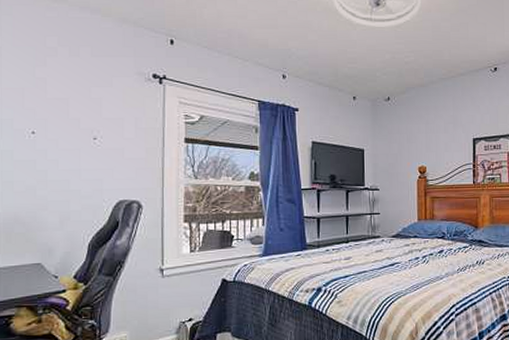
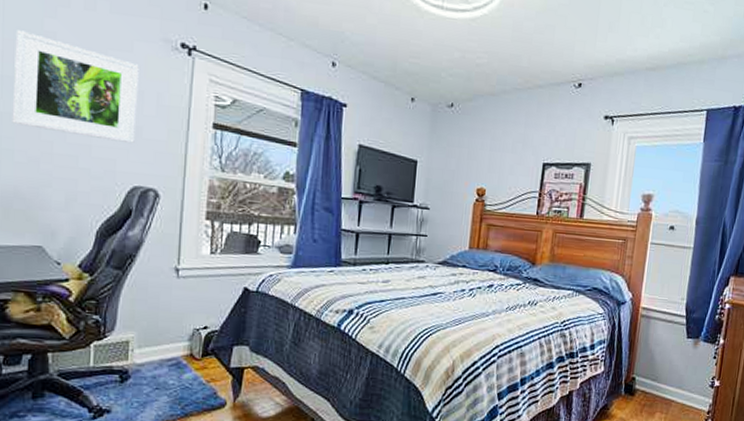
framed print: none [11,80,119,164] -> present [12,30,139,144]

